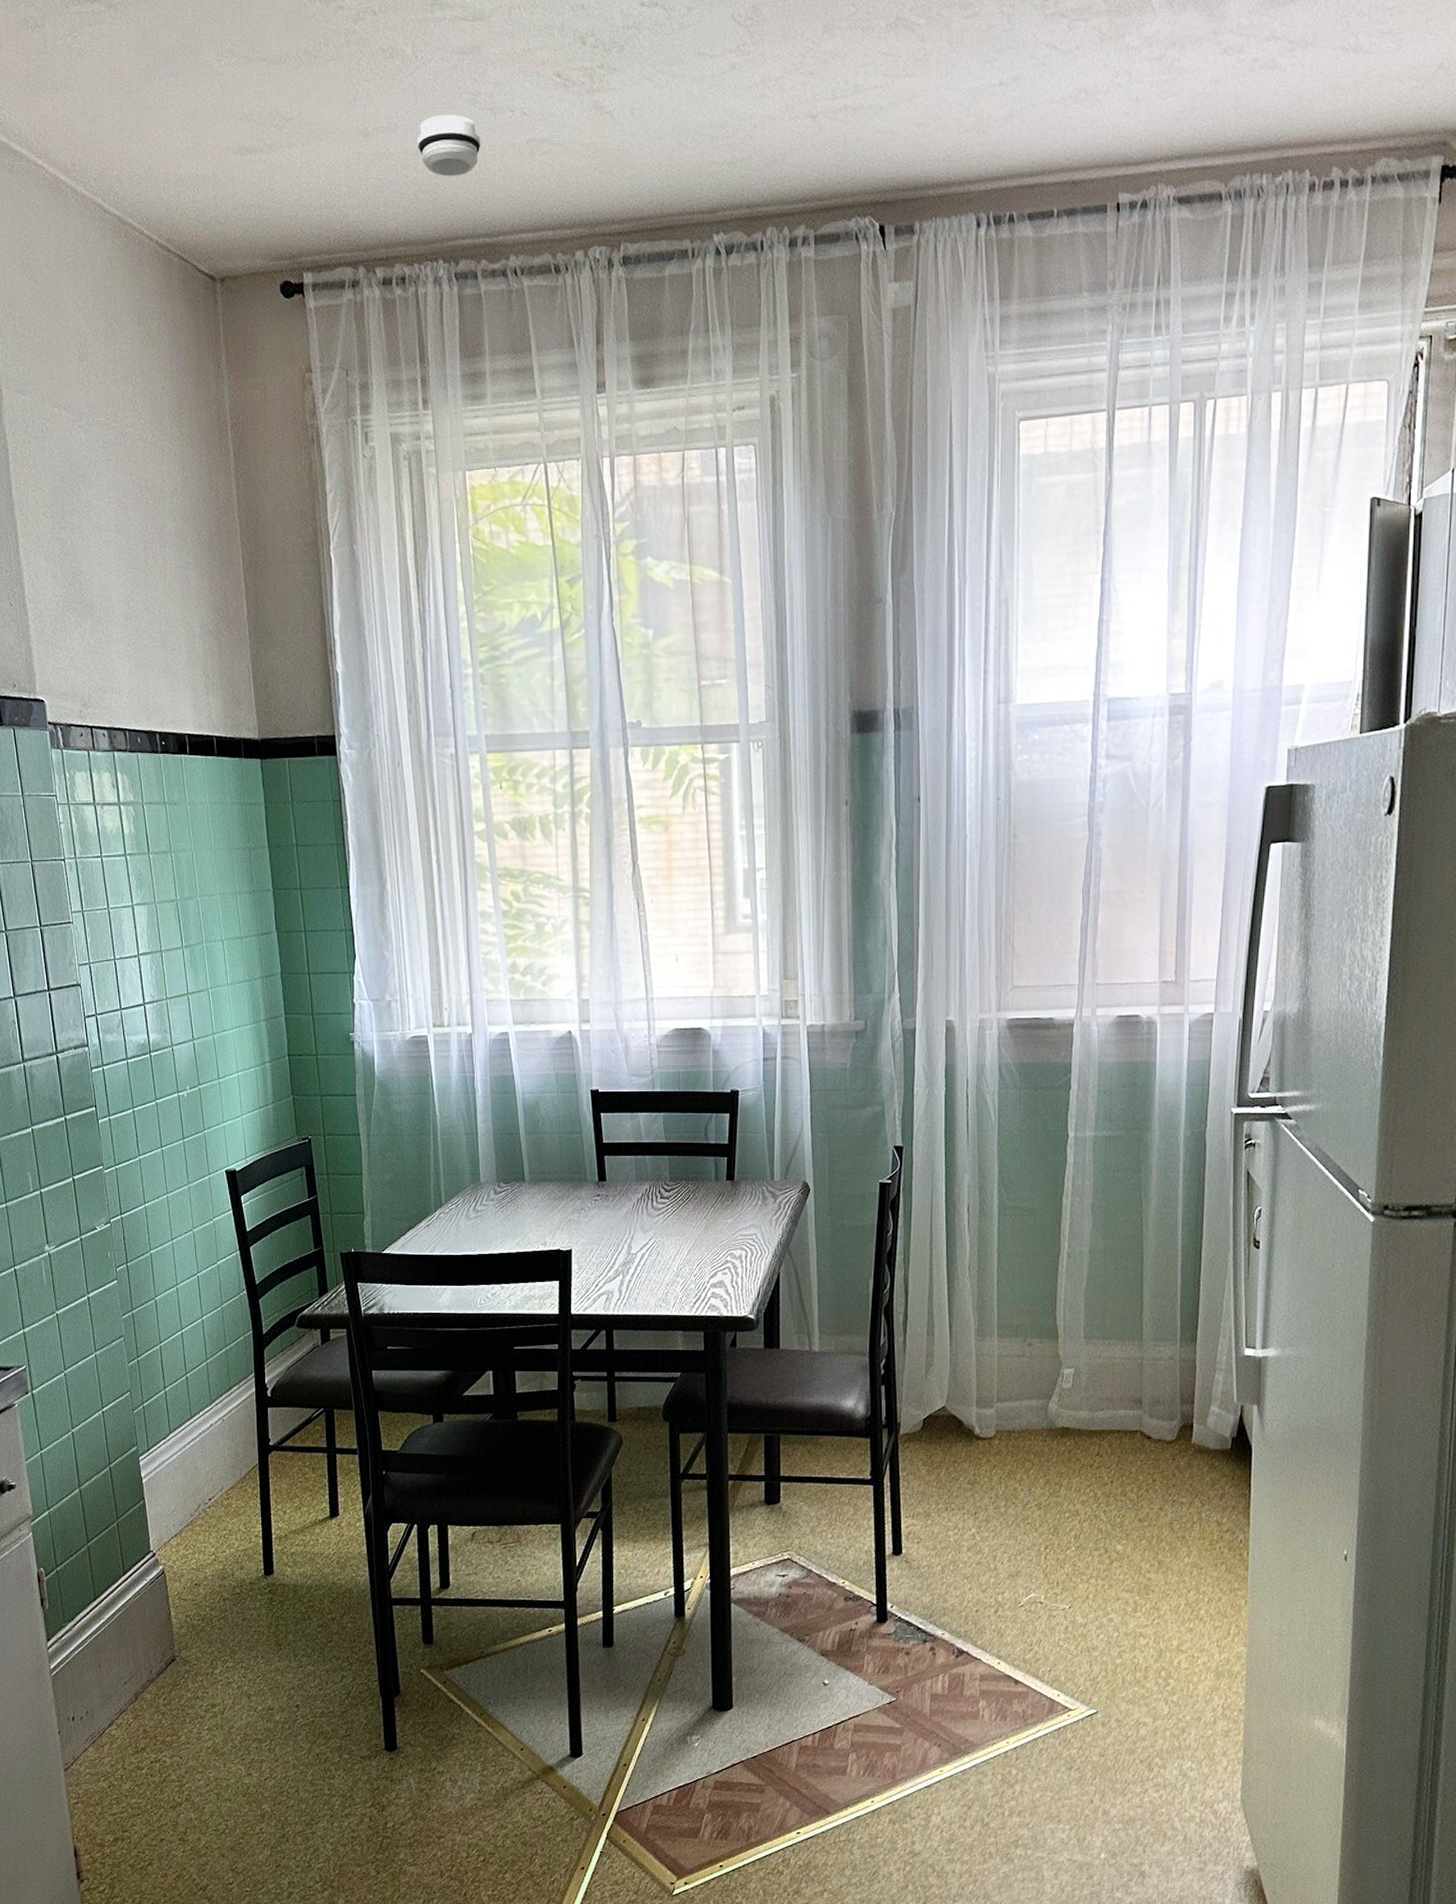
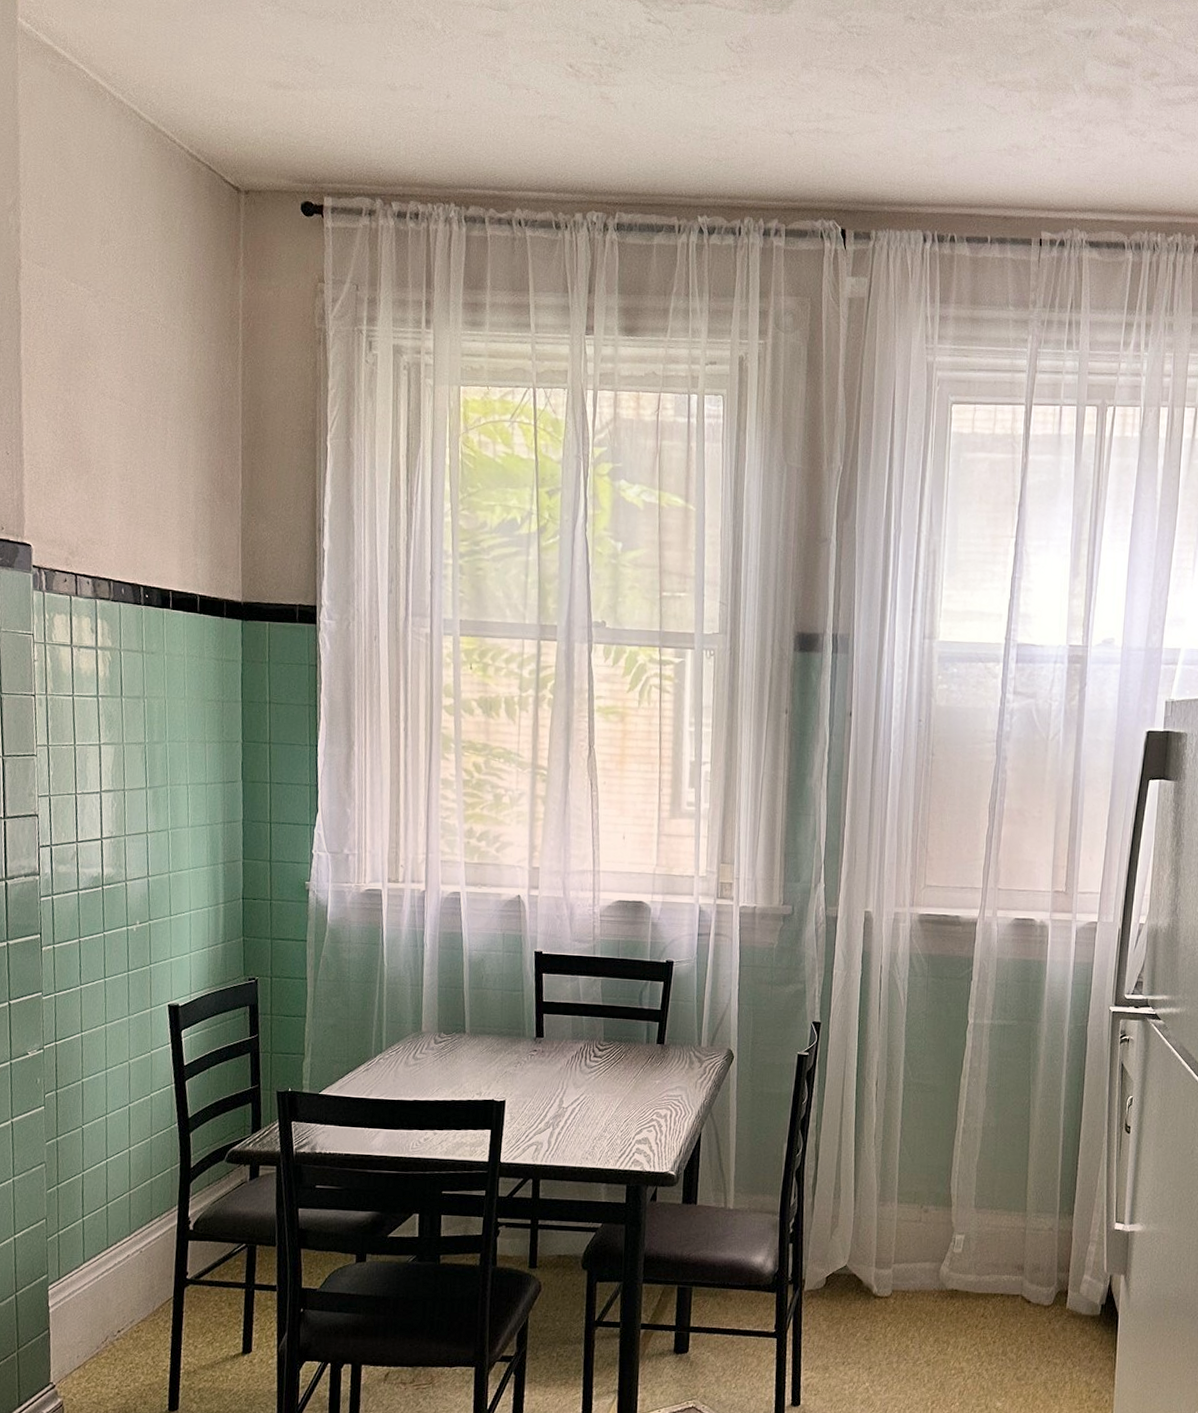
smoke detector: present [418,114,481,177] -> none [439,82,498,136]

